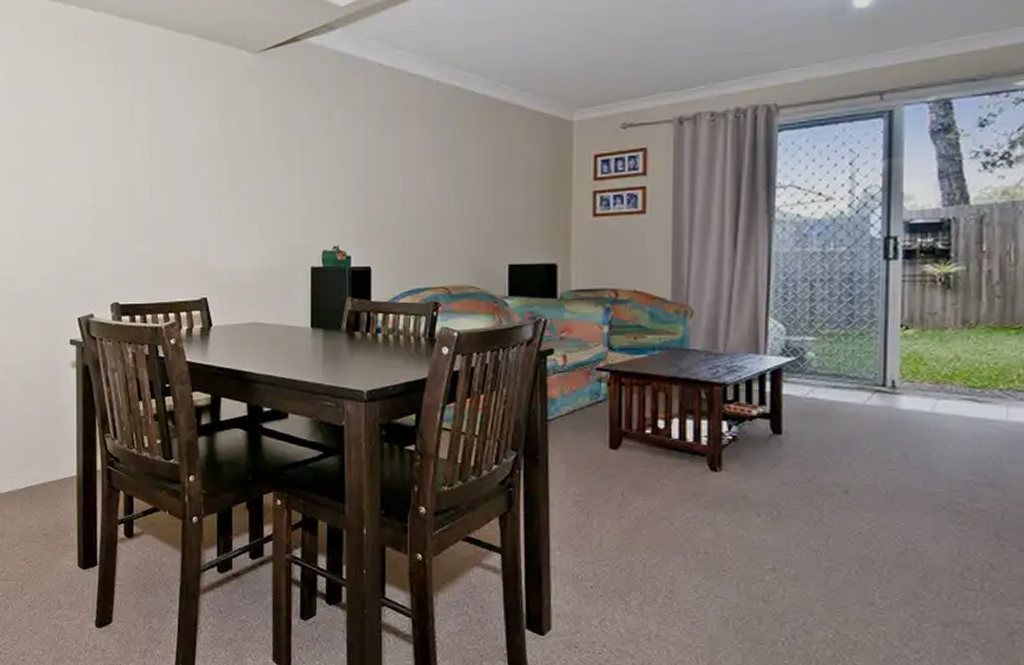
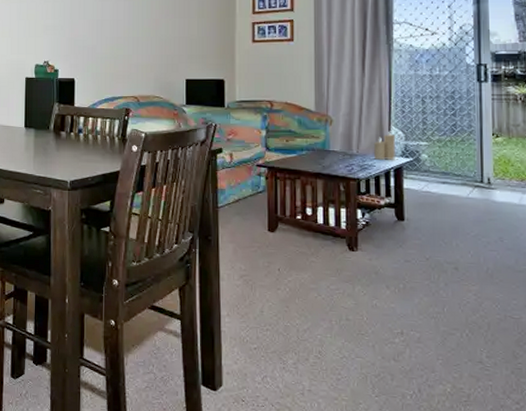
candle: none [744,324,775,360] -> present [373,131,396,160]

